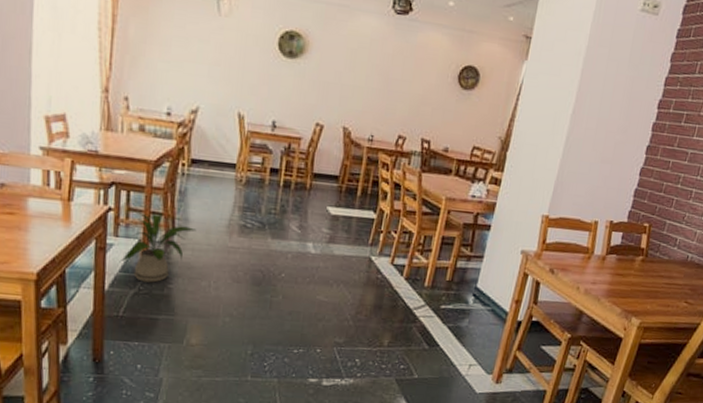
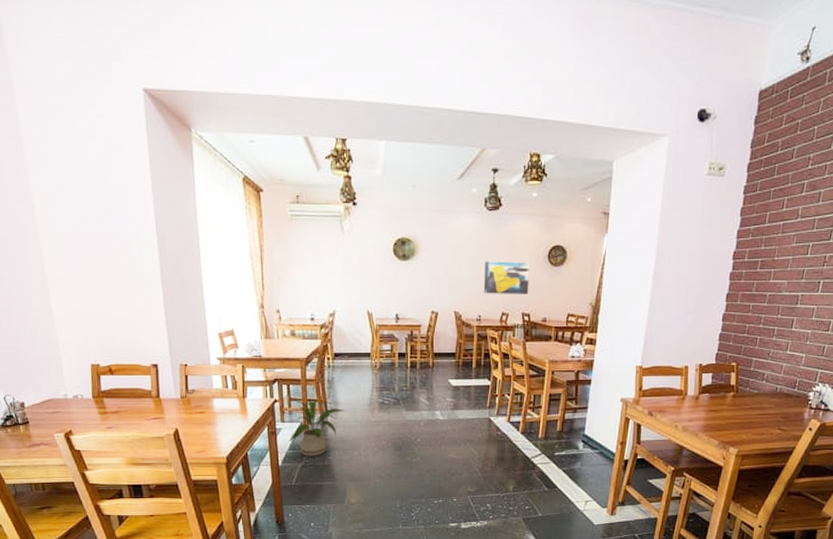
wall art: none [379,72,438,118] -> present [483,261,531,294]

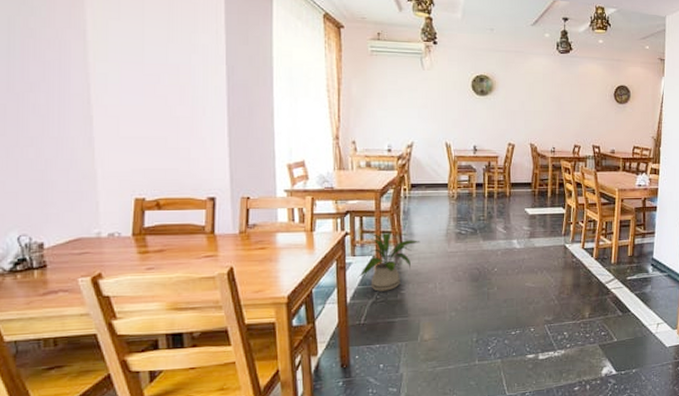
wall art: present [483,261,531,294] -> none [557,98,599,128]

